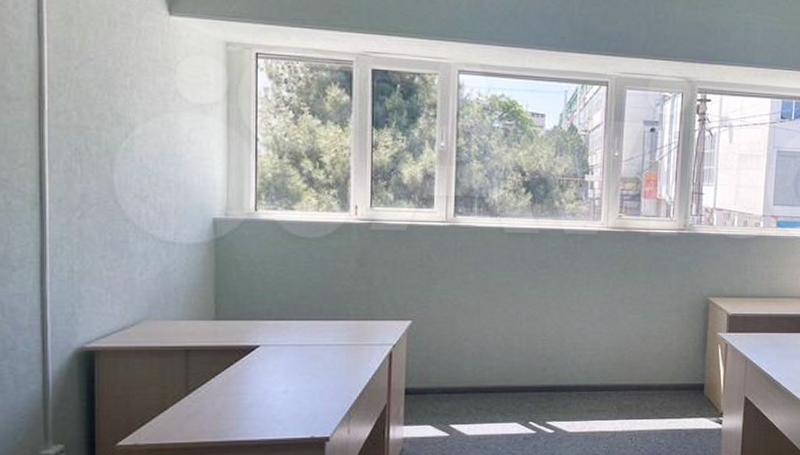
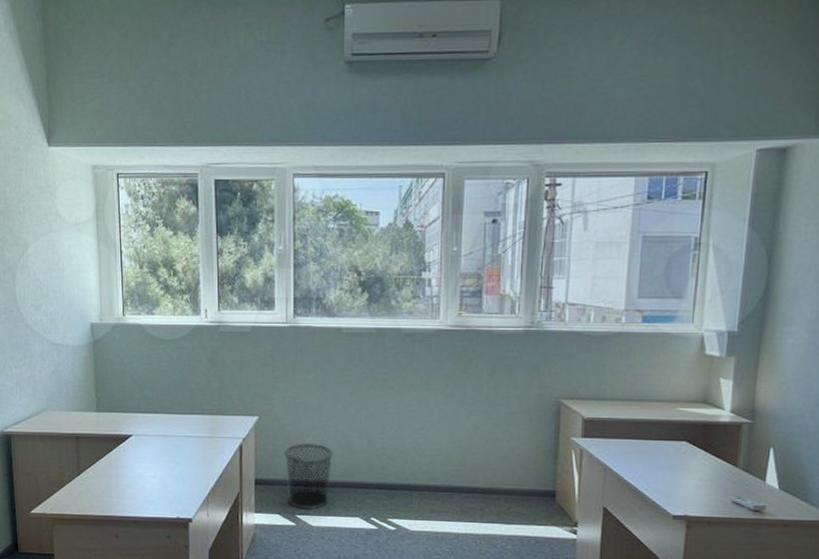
waste bin: none [439,347,492,418] -> present [284,442,333,510]

